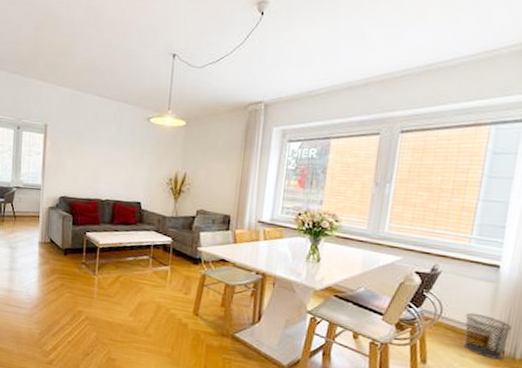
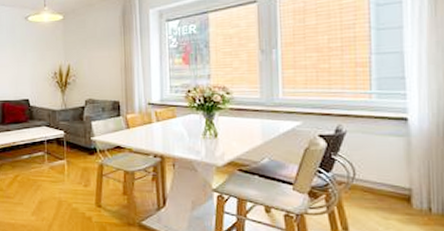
waste bin: present [463,312,512,360] -> none [380,171,434,218]

